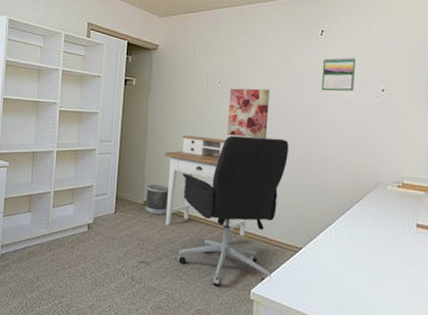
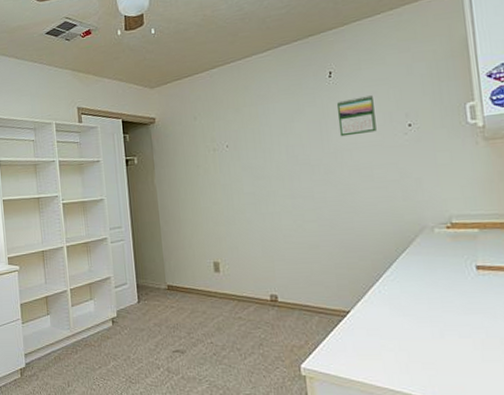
wastebasket: present [145,184,169,216] -> none [167,265,195,299]
desk: present [164,135,246,237] -> none [181,206,284,308]
office chair: present [178,135,289,286] -> none [204,195,321,366]
wall art: present [227,88,270,139] -> none [240,144,289,202]

